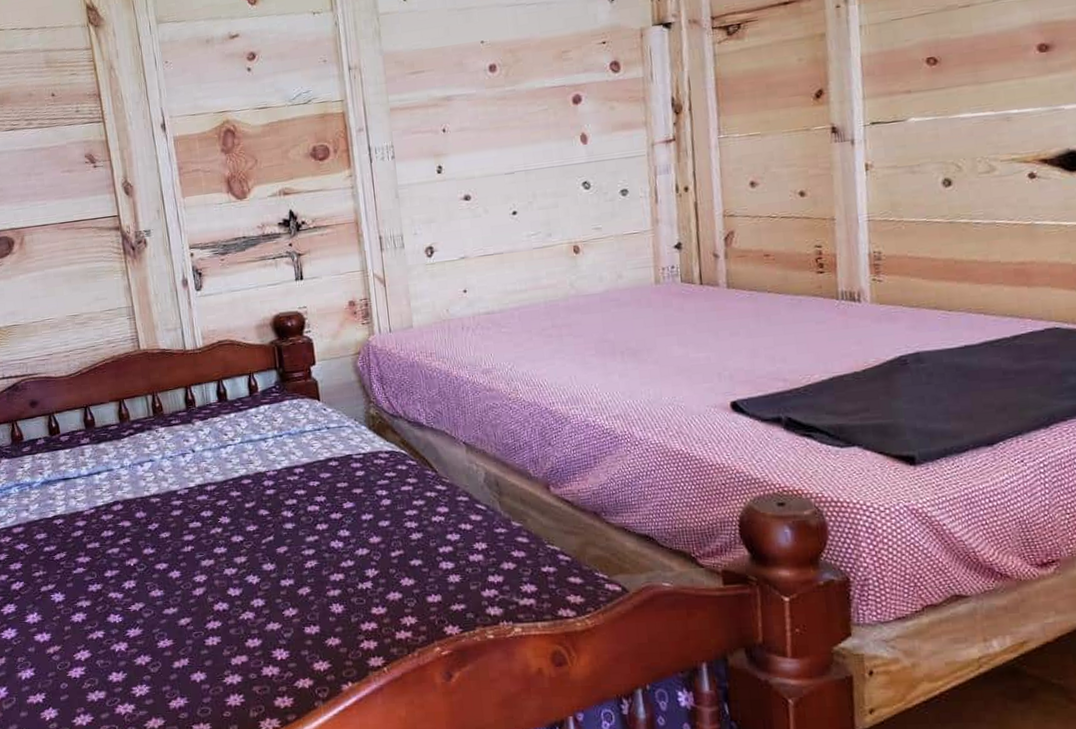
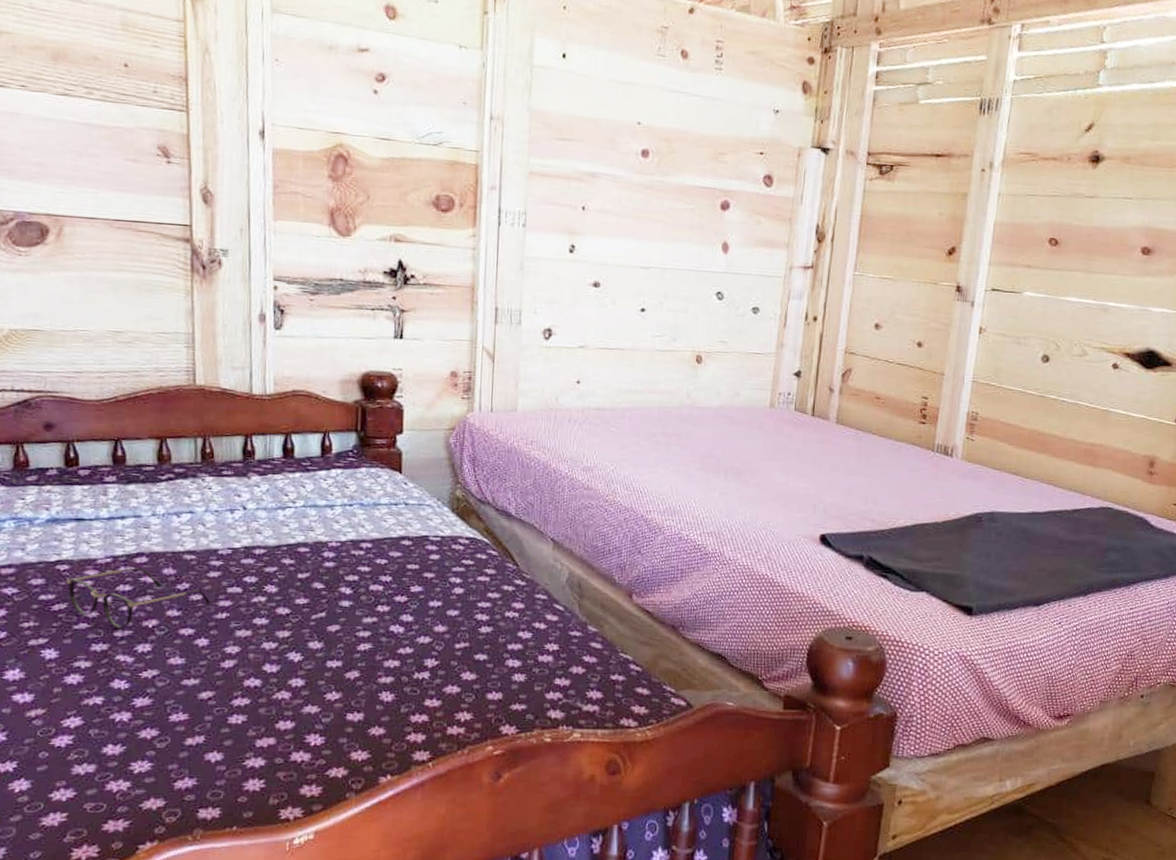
eyeglasses: none [62,514,178,570] -> present [66,567,211,629]

